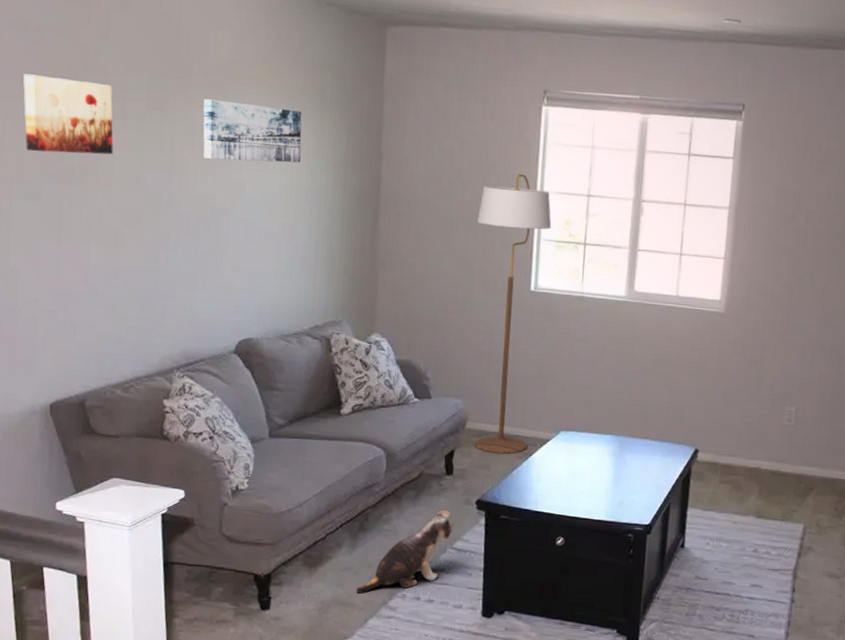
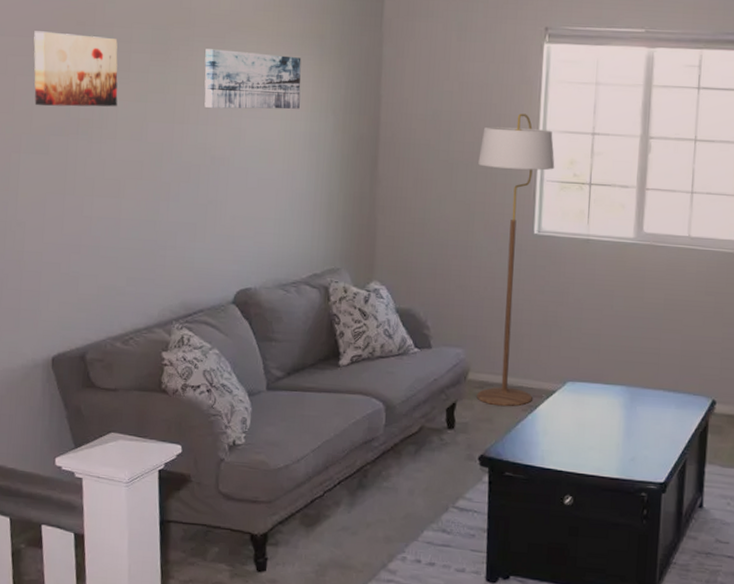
plush toy: present [356,510,460,594] -> none [355,467,462,555]

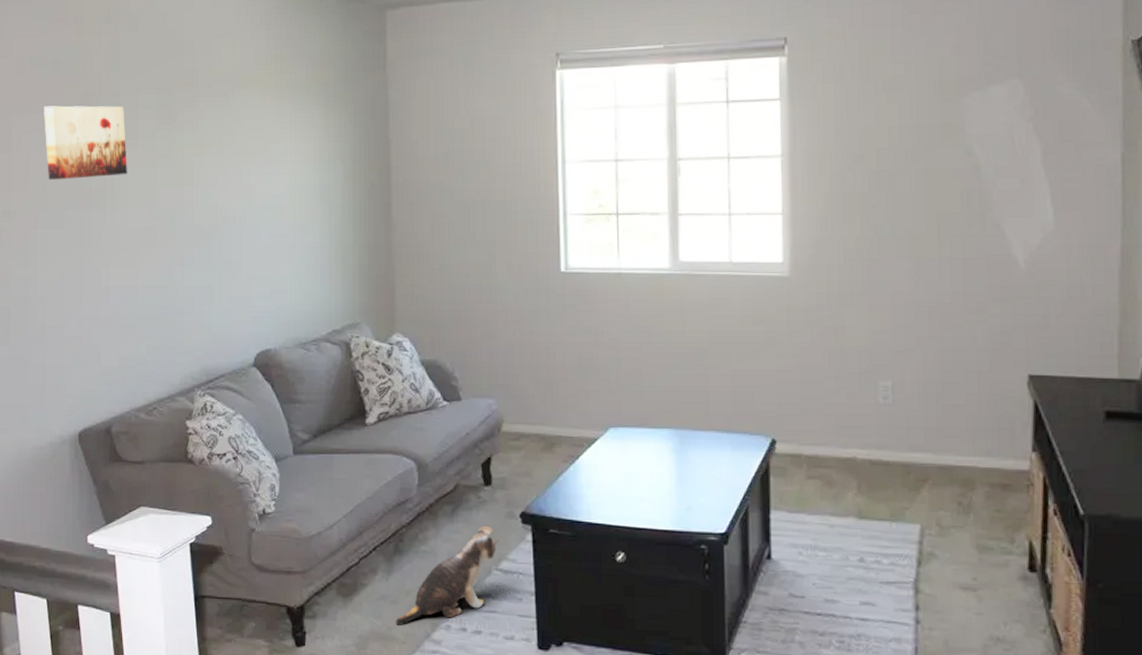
wall art: present [204,49,302,110] -> none [210,107,308,168]
plush toy: none [355,467,462,555] -> present [396,526,503,625]
floor lamp: present [477,113,555,406] -> none [496,145,578,458]

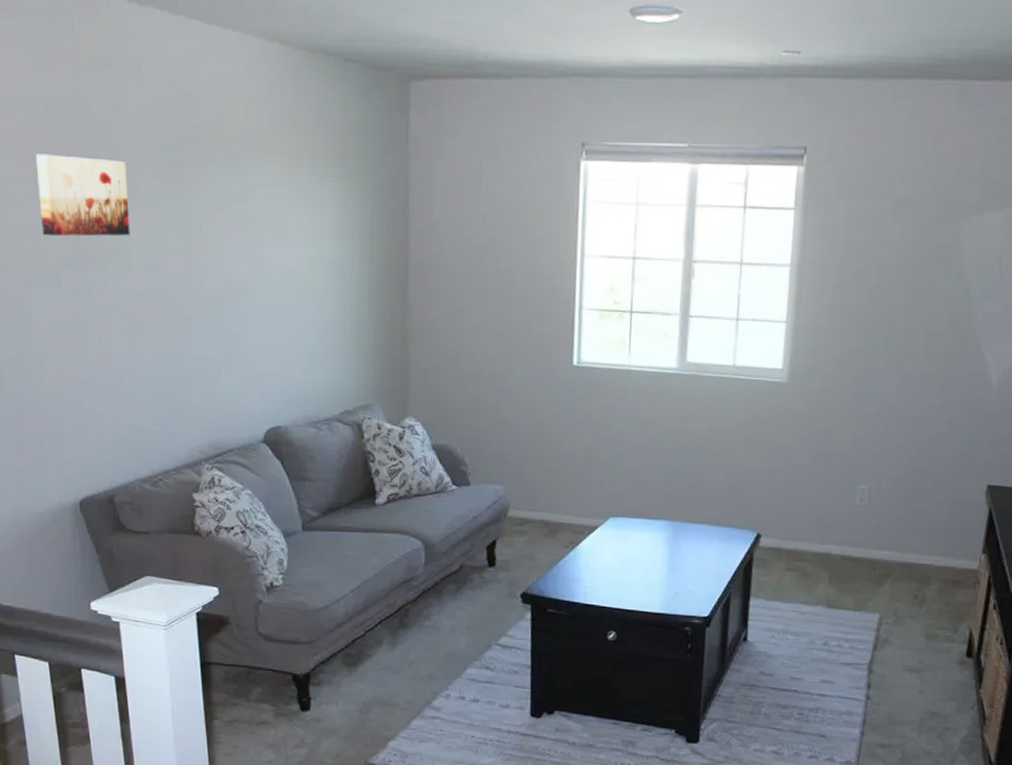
plush toy: present [396,526,503,625] -> none [398,604,504,693]

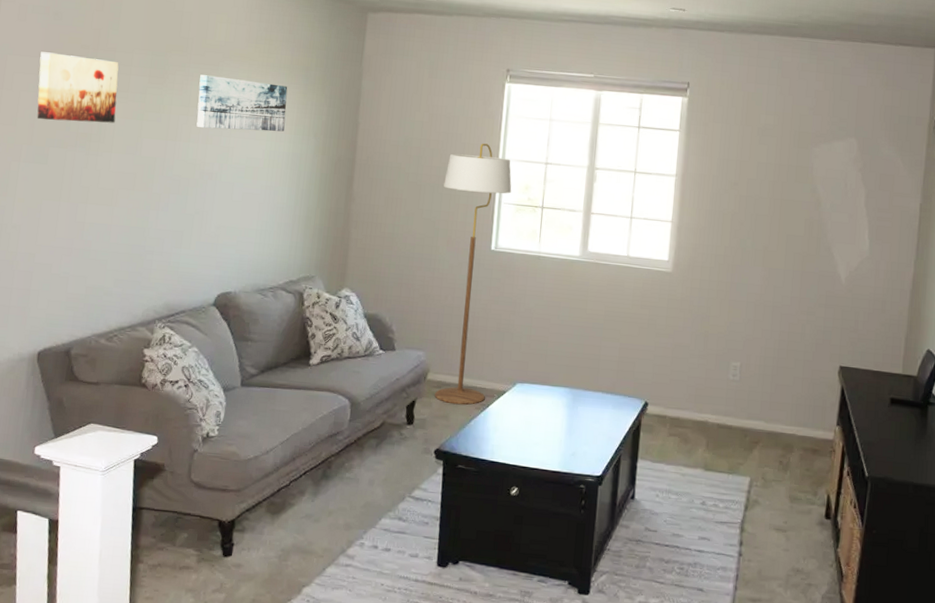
wall art: none [220,171,324,236] -> present [196,75,288,132]
floor lamp: none [514,237,594,543] -> present [435,143,512,405]

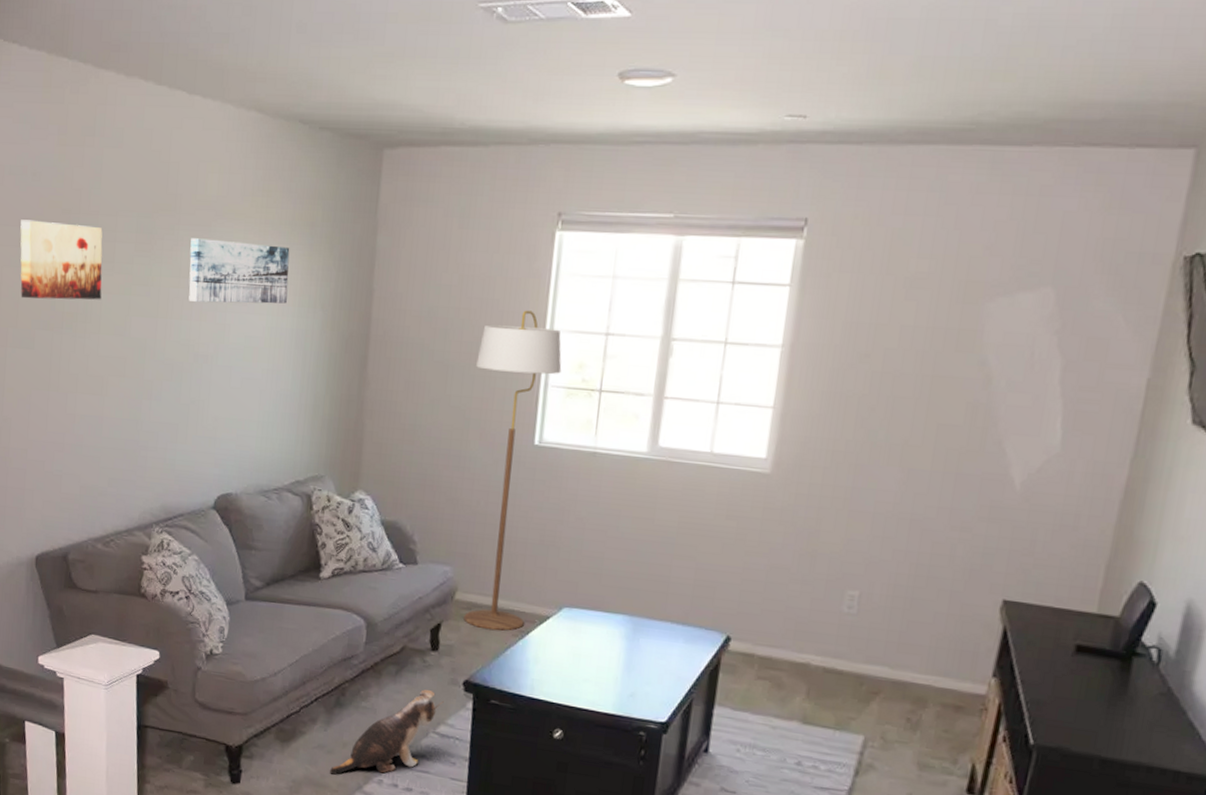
plush toy: none [316,459,418,541] -> present [330,690,444,775]

